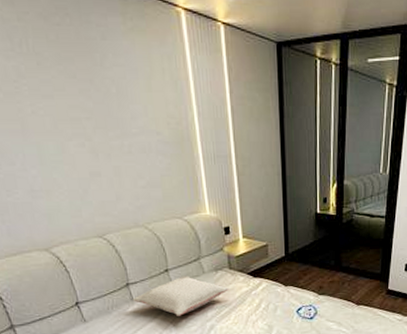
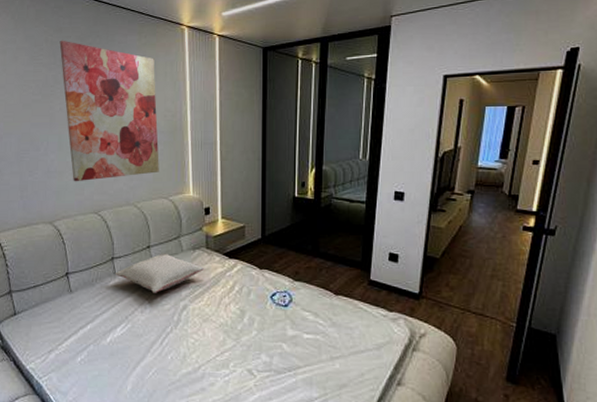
wall art: none [14,16,169,203] -> present [59,40,159,182]

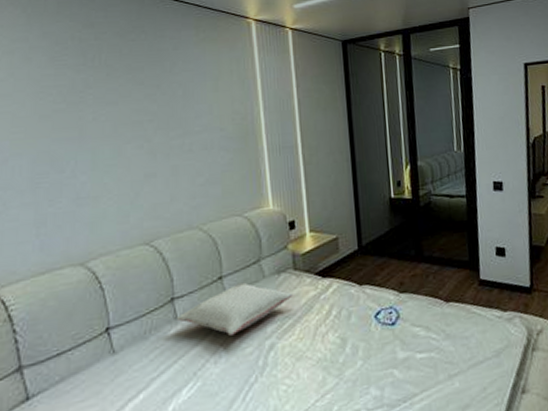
wall art: present [59,40,159,182] -> none [91,36,229,208]

